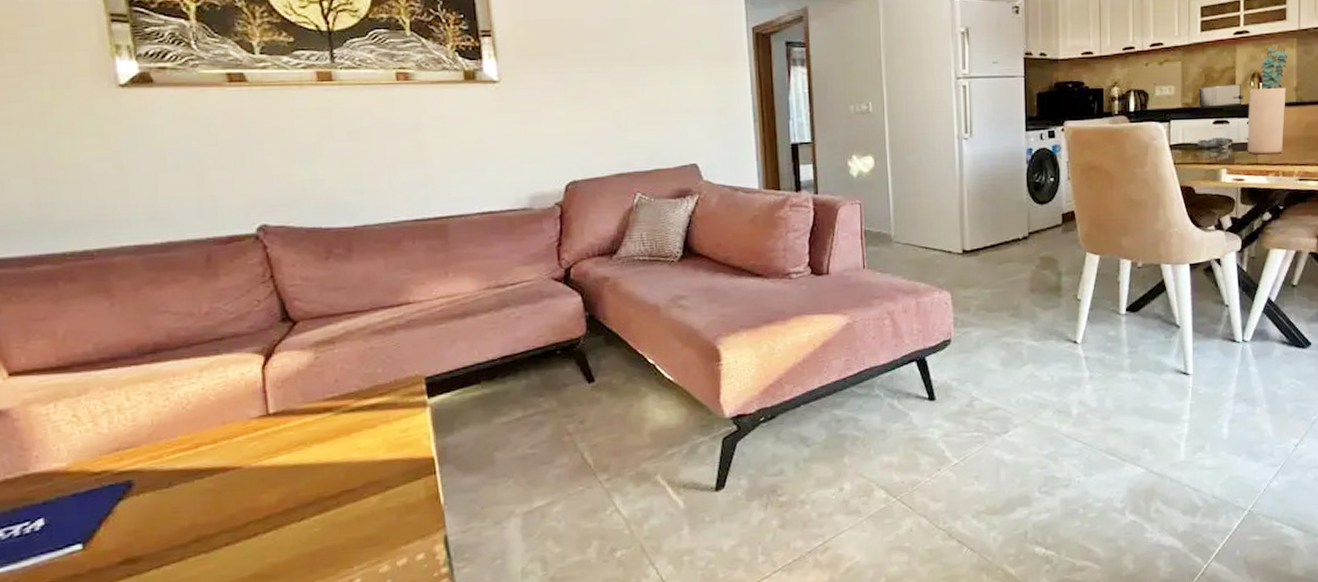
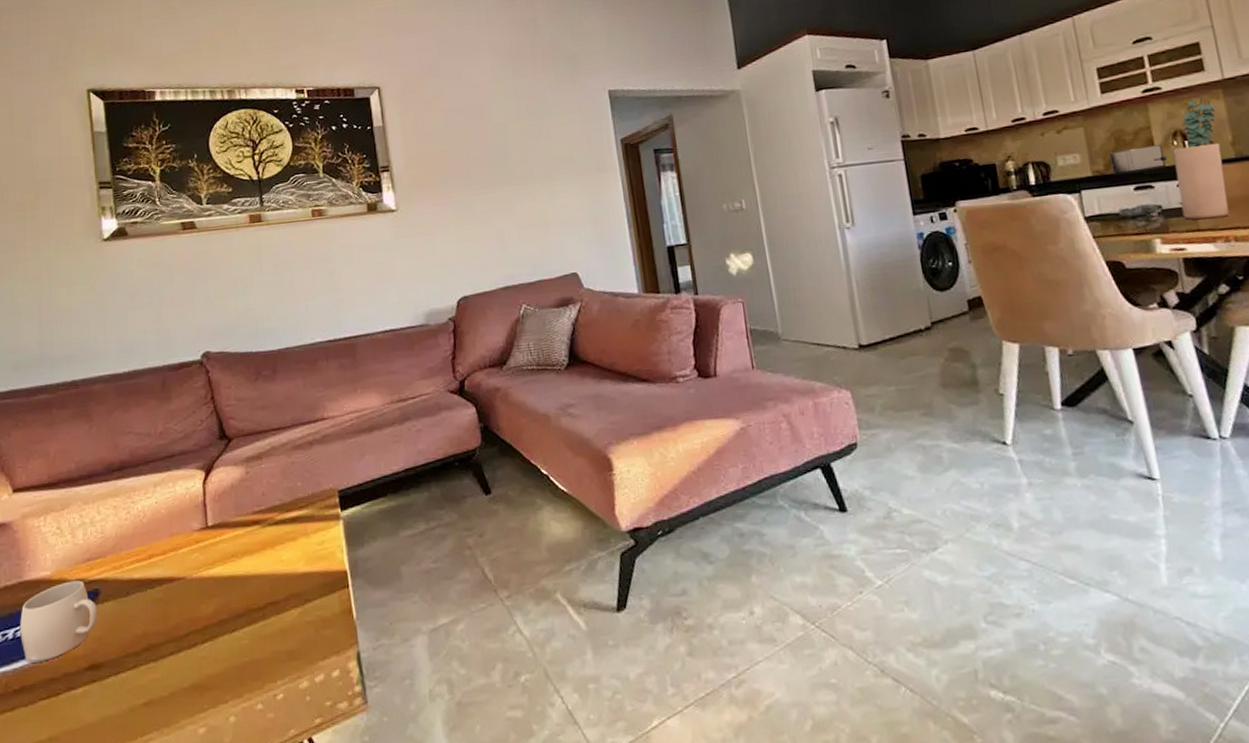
mug: none [28,471,133,561] -> present [20,580,98,664]

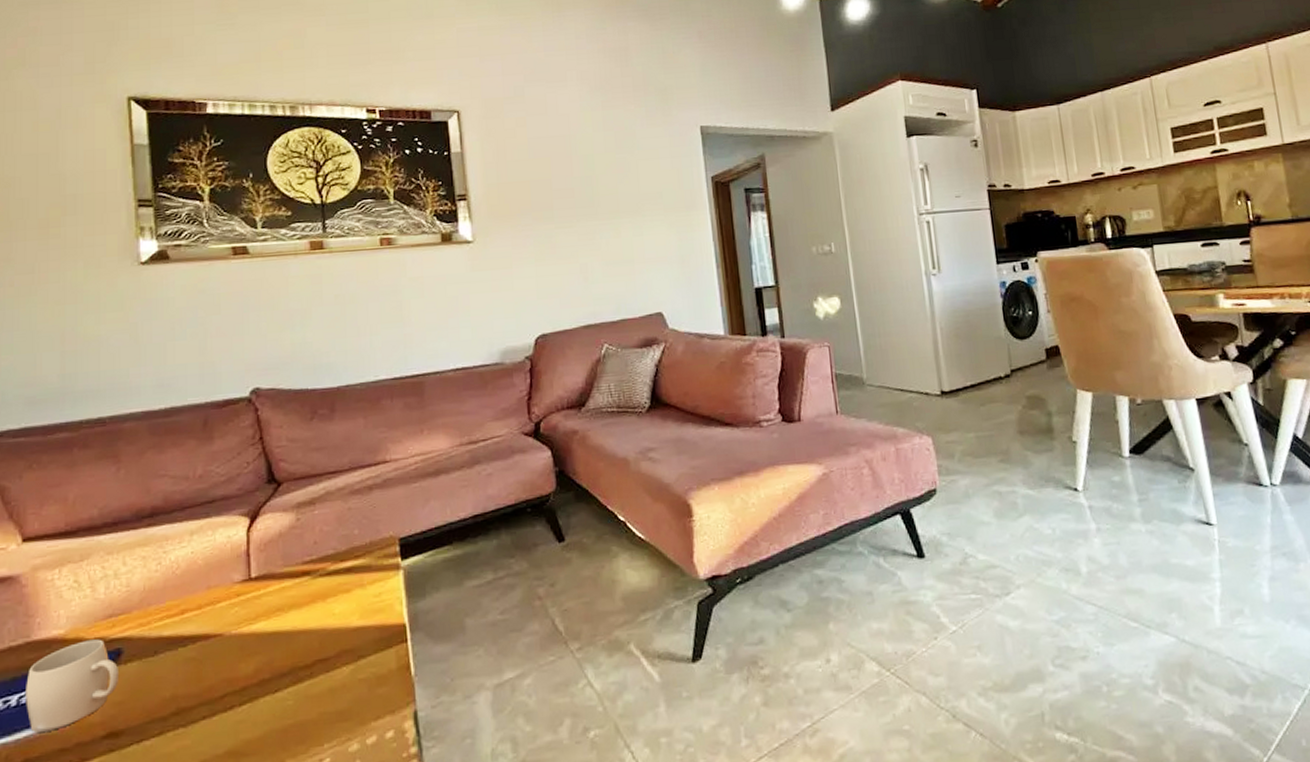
toaster: present [1109,143,1167,177] -> none [1180,203,1231,233]
vase: present [1172,95,1229,220] -> none [1236,158,1285,277]

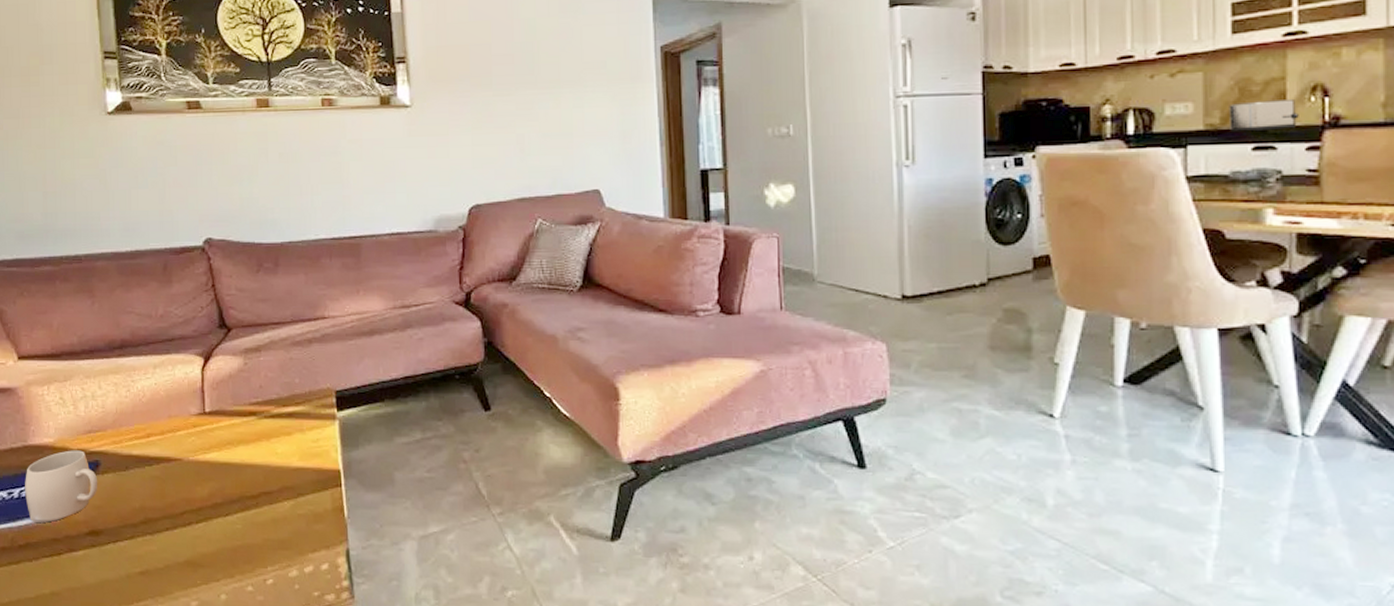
toaster: none [1180,203,1231,233] -> present [1229,98,1299,133]

